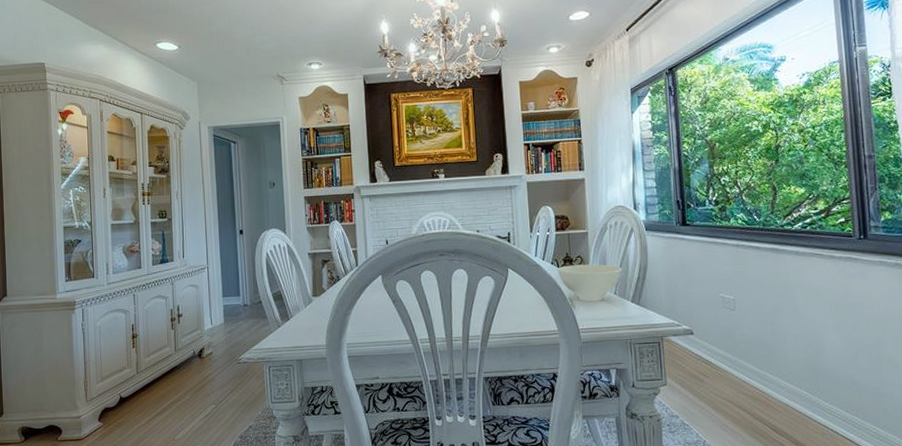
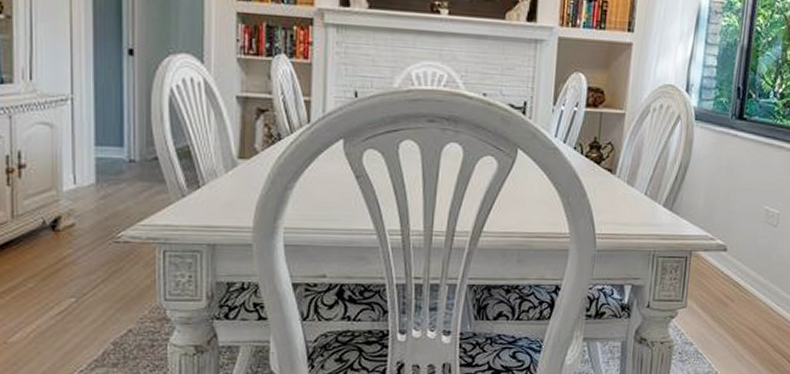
bowl: present [557,264,622,302] -> none [579,153,659,202]

